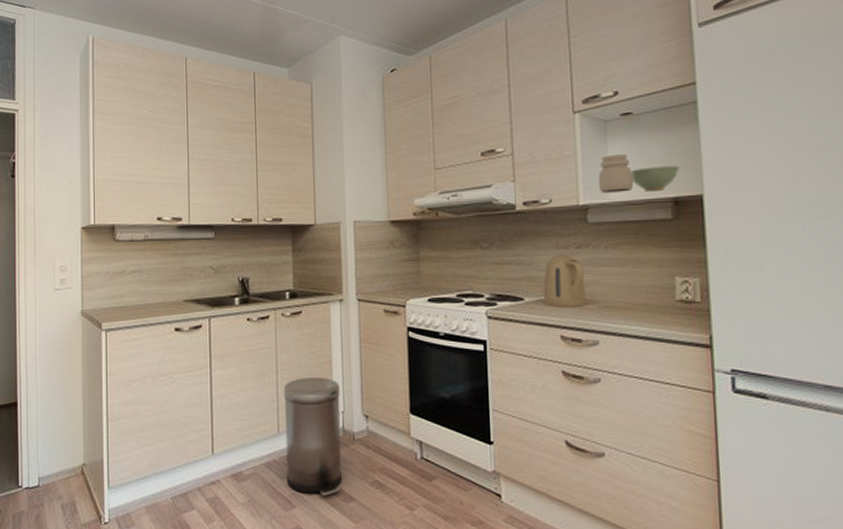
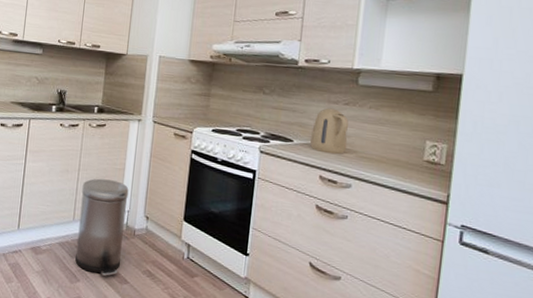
jar: present [598,155,633,193] -> none [372,29,404,63]
bowl: present [631,166,681,193] -> none [402,44,447,66]

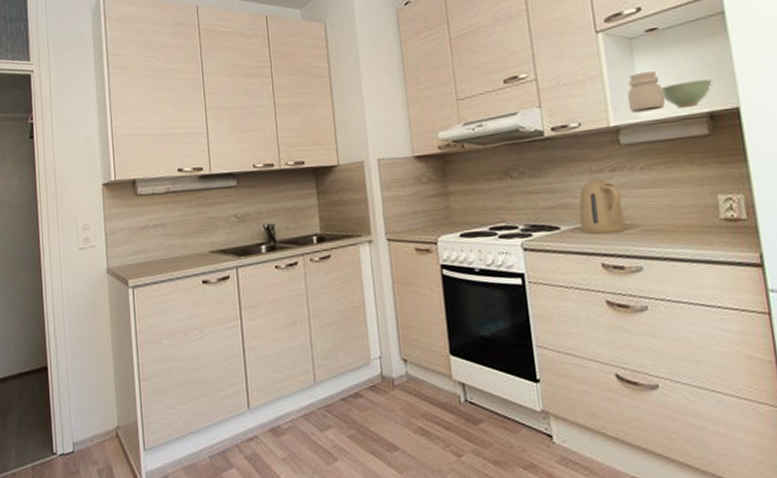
pedal bin: present [75,178,129,276] -> none [317,322,384,447]
jar: none [372,29,404,63] -> present [627,71,665,113]
bowl: none [402,44,447,66] -> present [661,79,713,109]

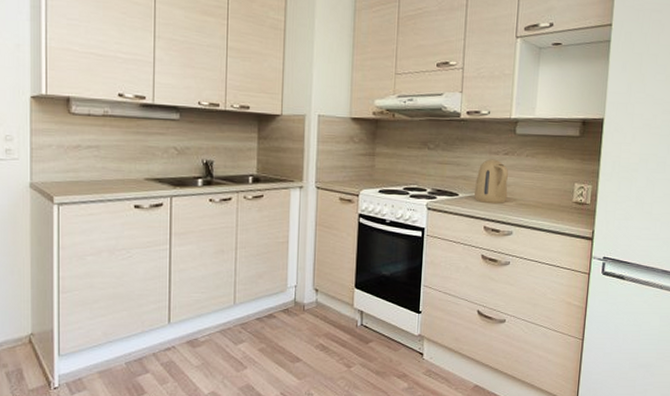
jar: present [627,71,665,113] -> none [528,78,555,111]
bowl: present [661,79,713,109] -> none [553,91,591,113]

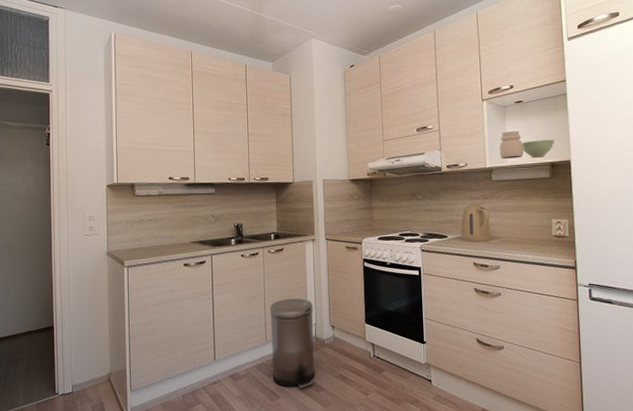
pedal bin: none [240,255,294,358] -> present [269,298,314,388]
jar: none [528,78,555,111] -> present [499,131,523,159]
bowl: none [553,91,591,113] -> present [522,139,556,159]

